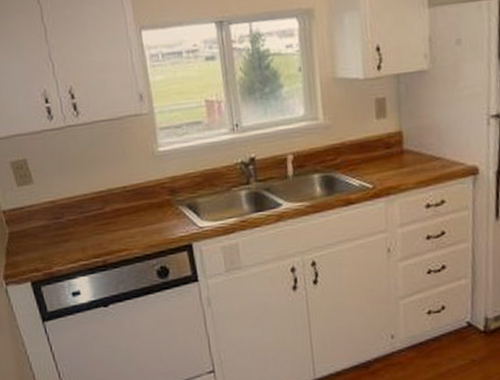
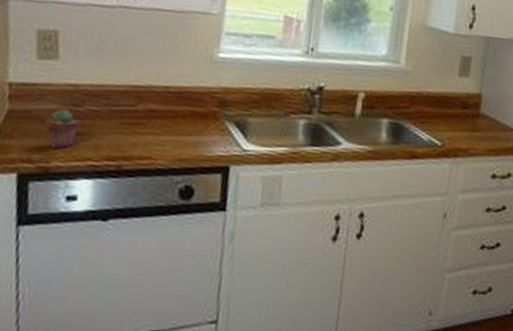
potted succulent: none [38,223,66,256] -> present [45,109,80,149]

